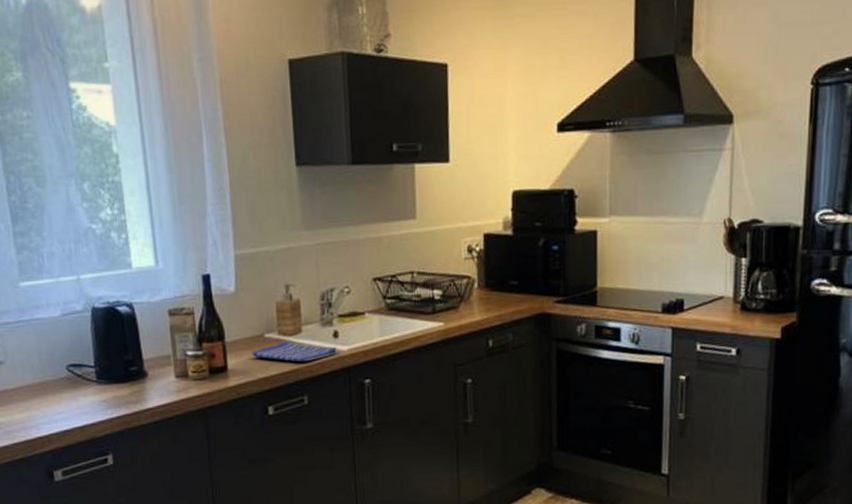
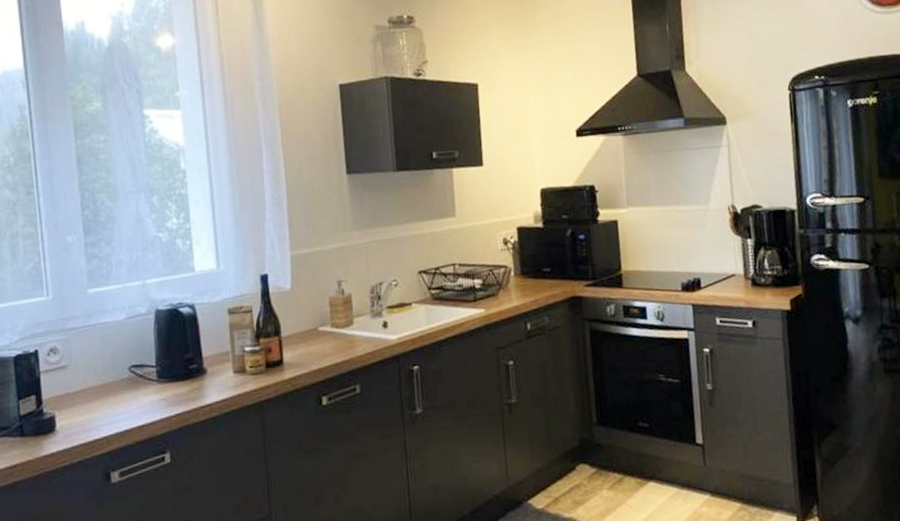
dish towel: present [252,341,337,362] -> none [306,333,387,353]

